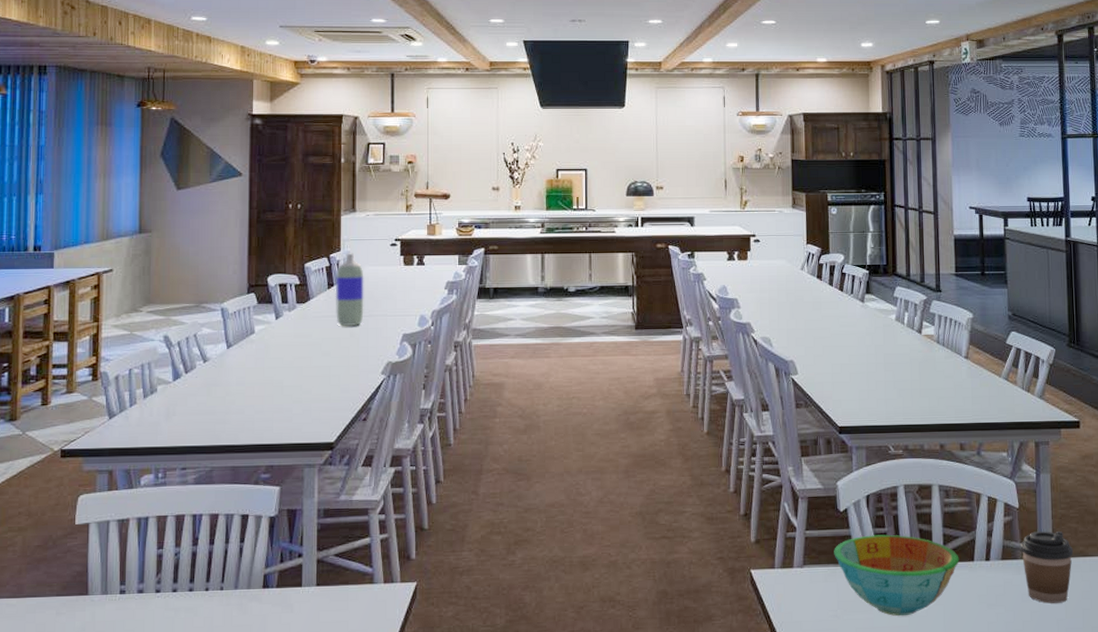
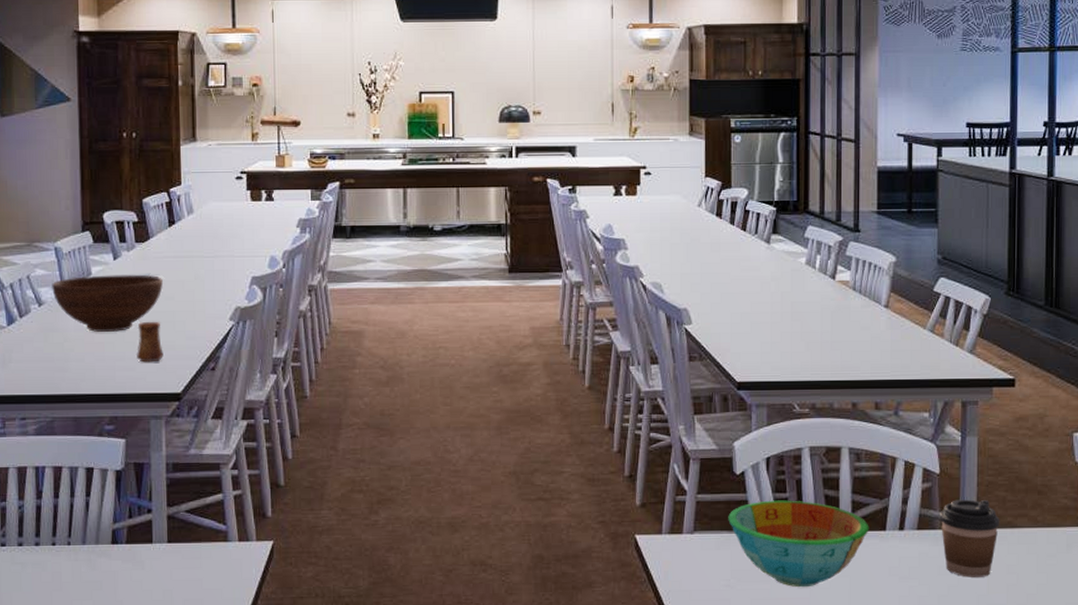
fruit bowl: none [216,332,320,386] -> present [51,274,163,332]
cup: none [293,376,319,414] -> present [135,322,163,363]
bottle: present [335,253,364,327] -> none [176,187,209,268]

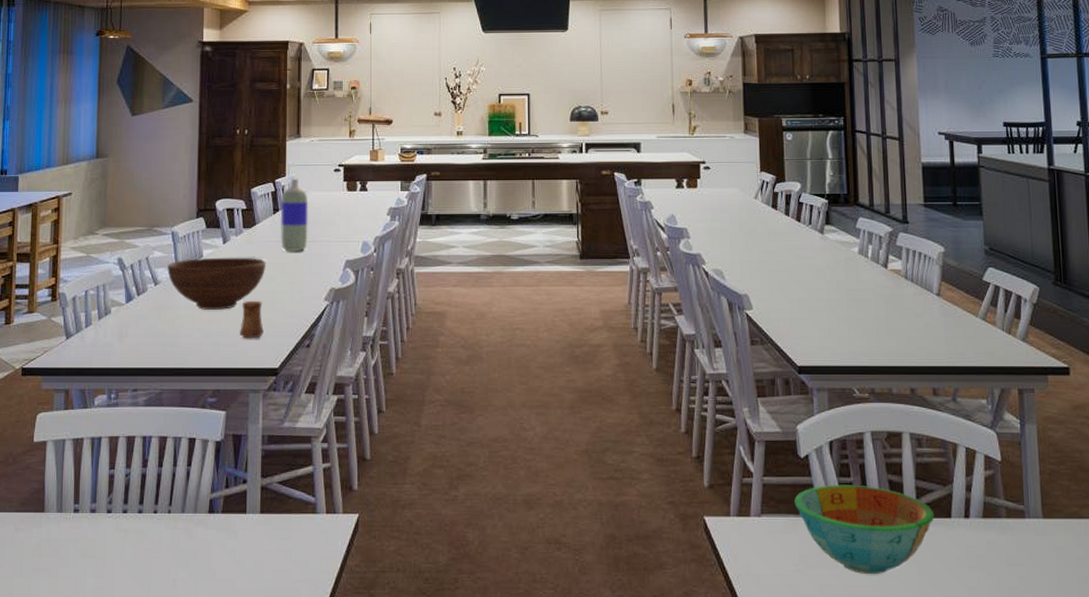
bottle: none [176,187,209,268] -> present [280,178,308,252]
coffee cup: present [940,499,1000,577] -> none [1004,488,1066,569]

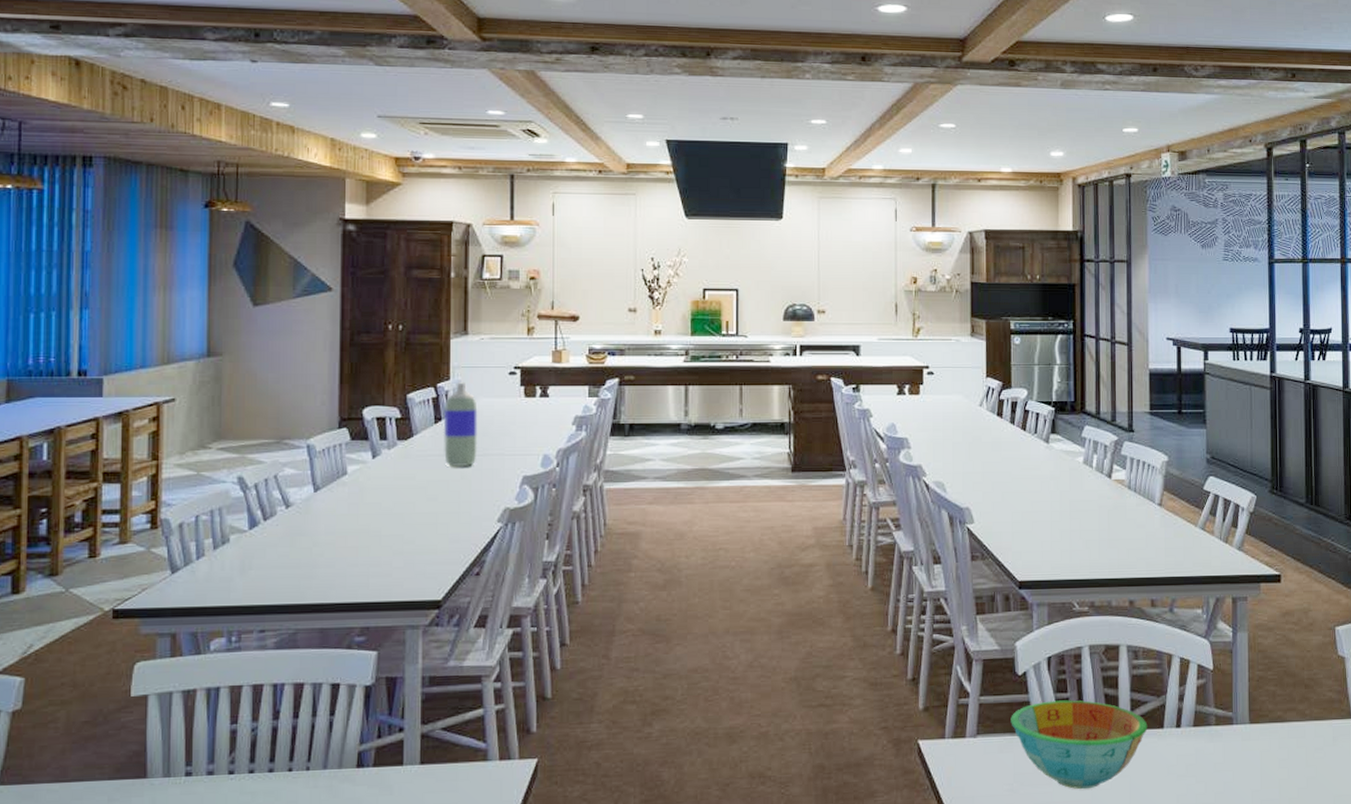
fruit bowl: present [166,257,266,310] -> none [300,474,426,535]
cup: present [239,301,264,339] -> none [392,524,423,568]

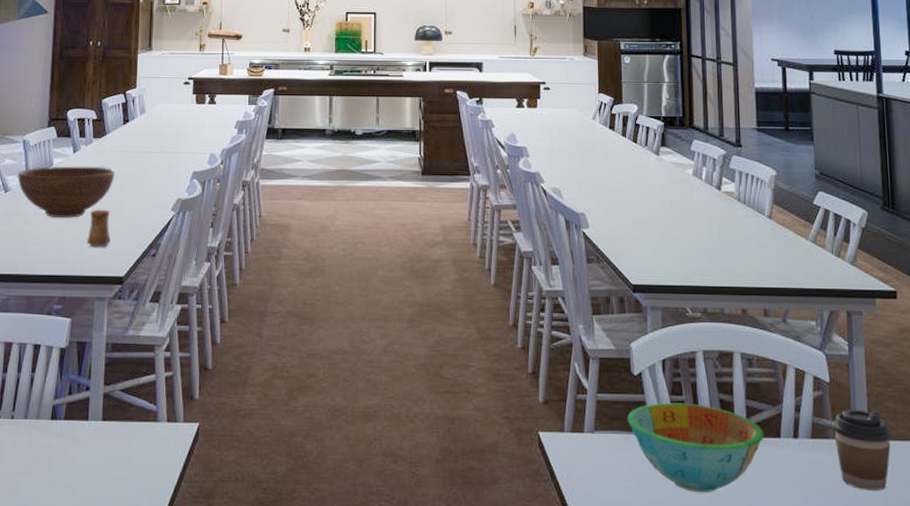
fruit bowl: none [300,474,426,535] -> present [17,166,115,218]
cup: none [392,524,423,568] -> present [86,210,111,247]
bottle: present [443,382,478,467] -> none [129,90,158,163]
coffee cup: none [1214,695,1271,773] -> present [832,409,892,490]

